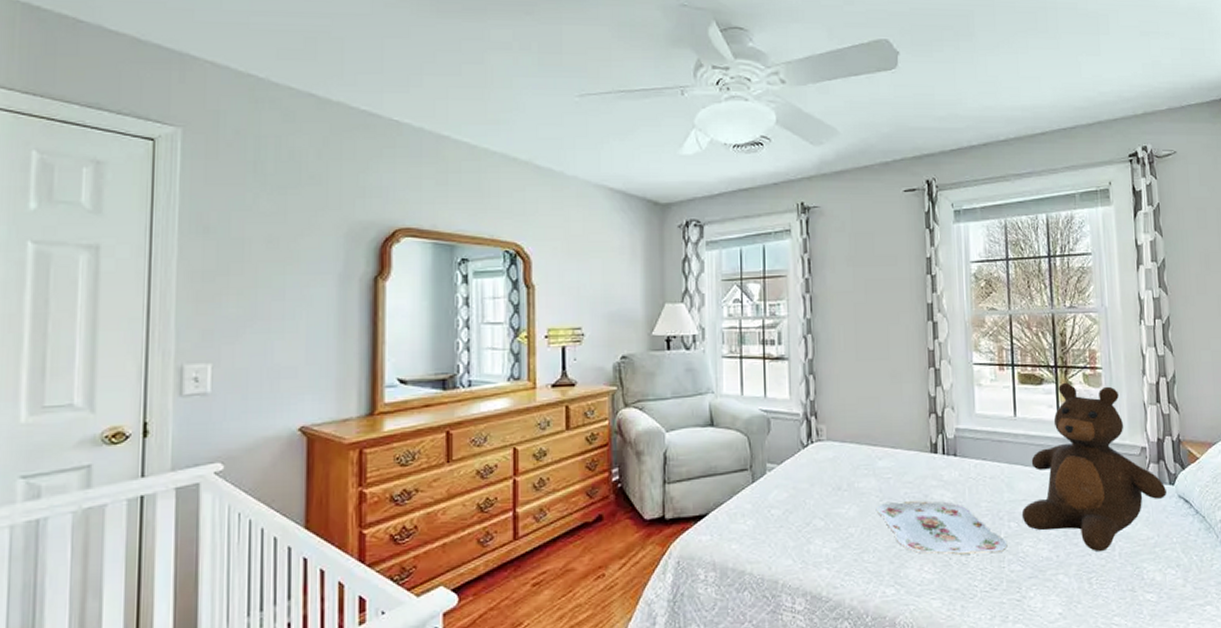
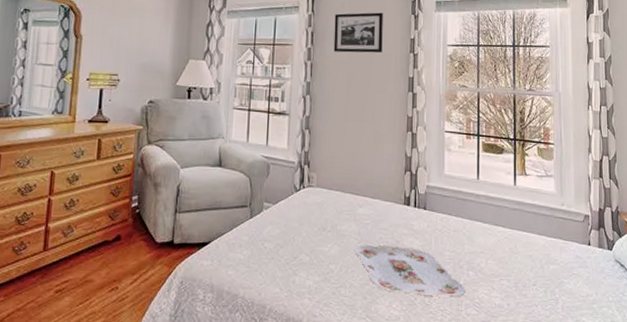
picture frame: none [834,229,894,281] -> present [333,12,383,53]
teddy bear: present [1021,382,1166,551] -> none [479,153,605,303]

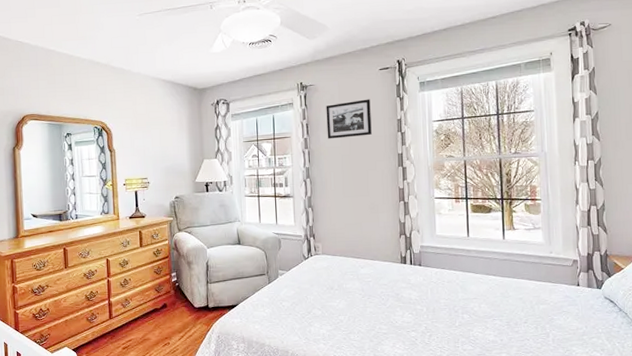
serving tray: present [354,244,466,296] -> none [359,297,461,337]

